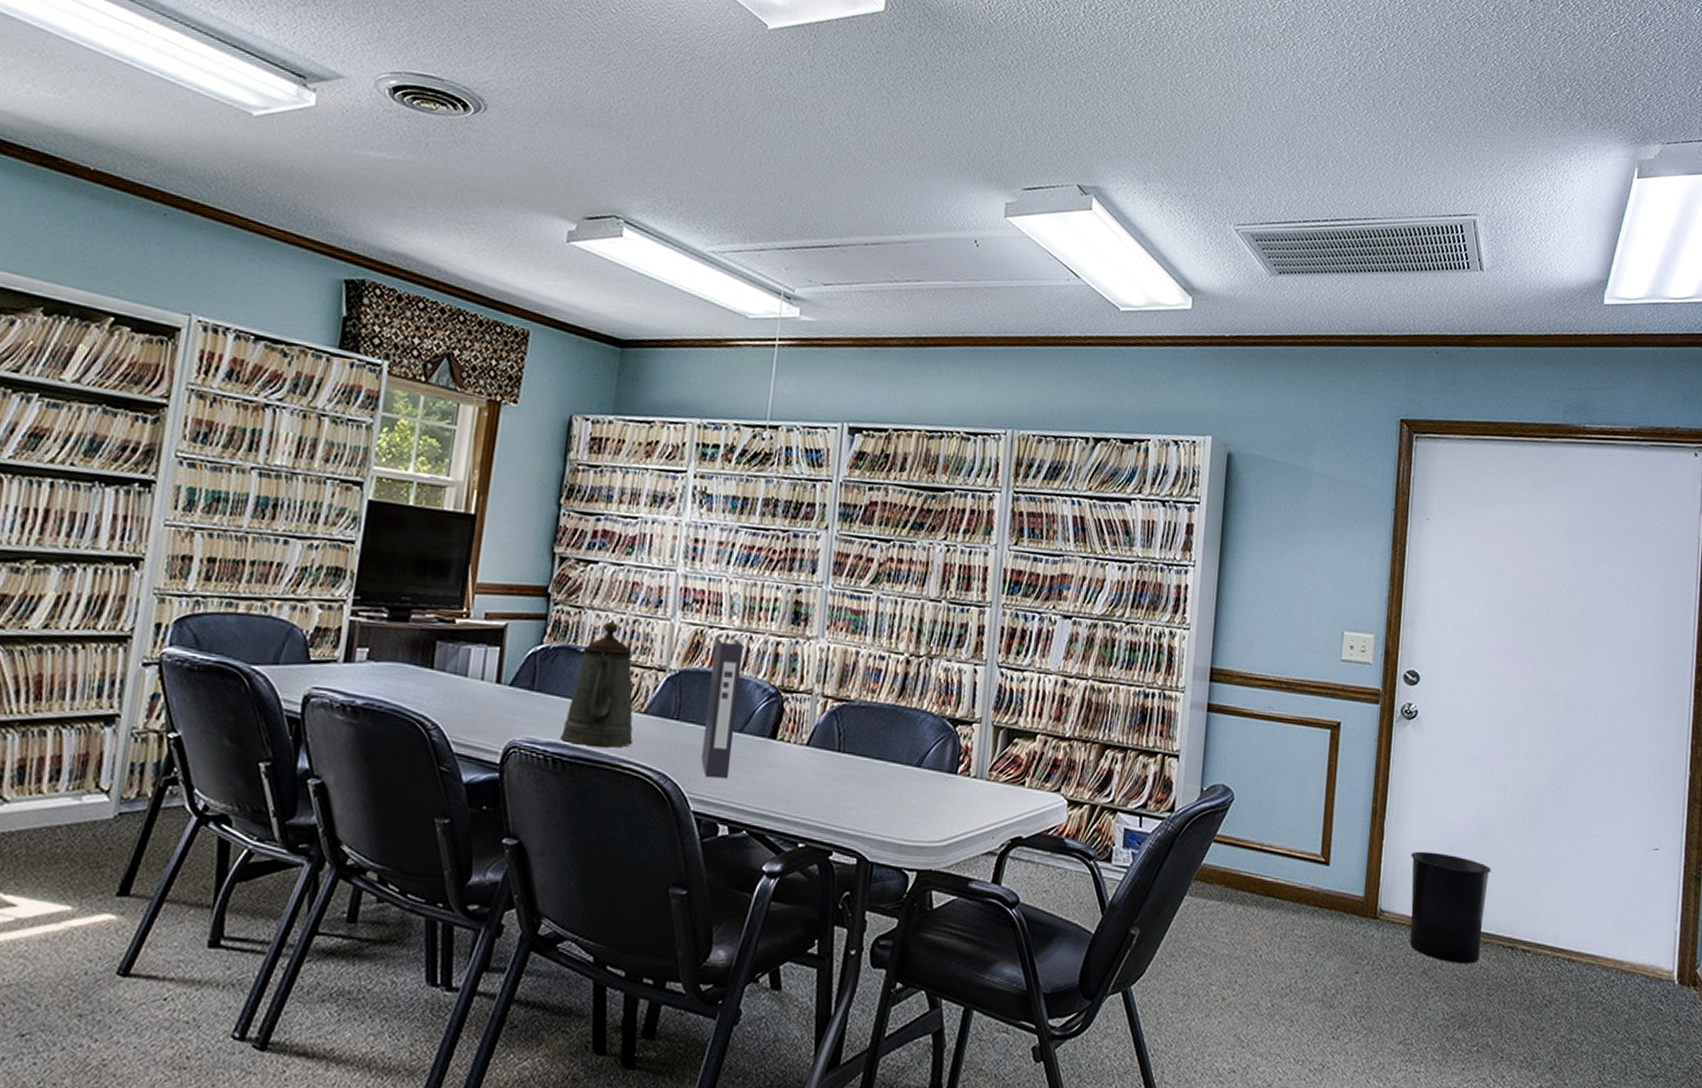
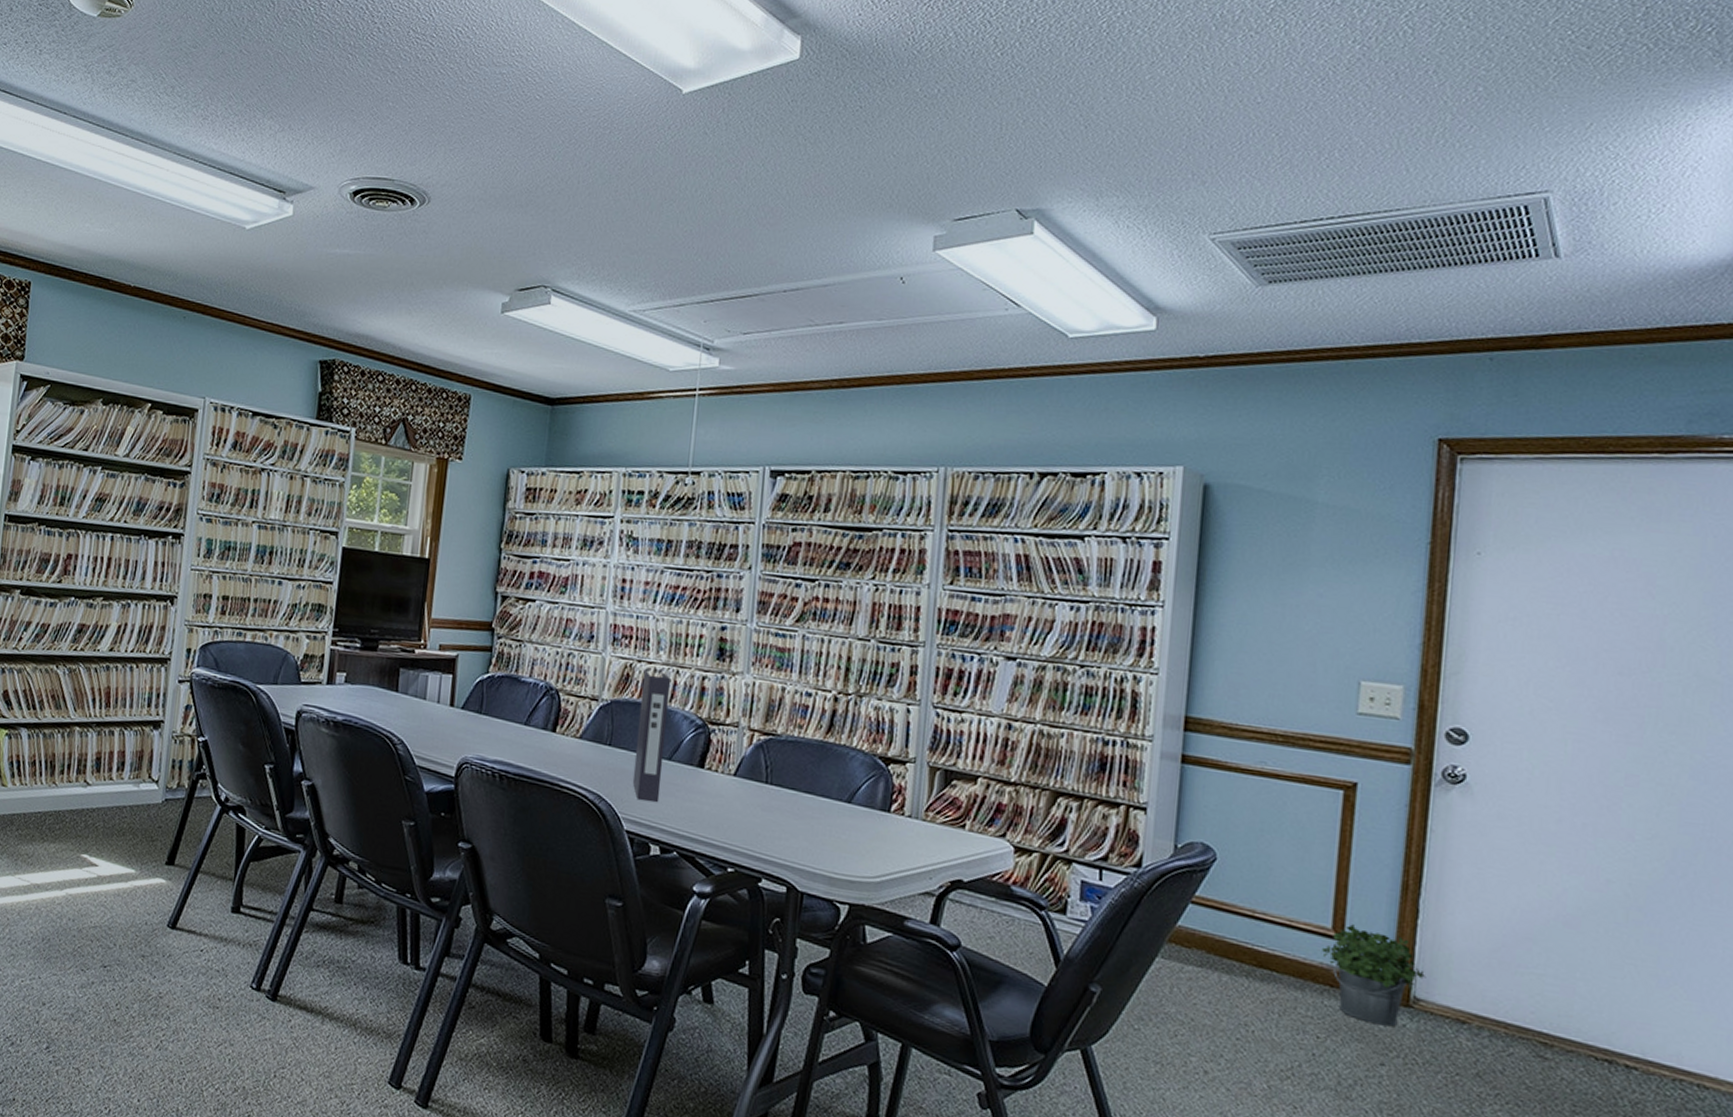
coffee pot: present [559,621,634,748] -> none [505,653,571,768]
potted plant: none [1314,849,1389,938] -> present [1322,924,1426,1027]
waste bin: present [1410,851,1492,964] -> none [1457,935,1578,1073]

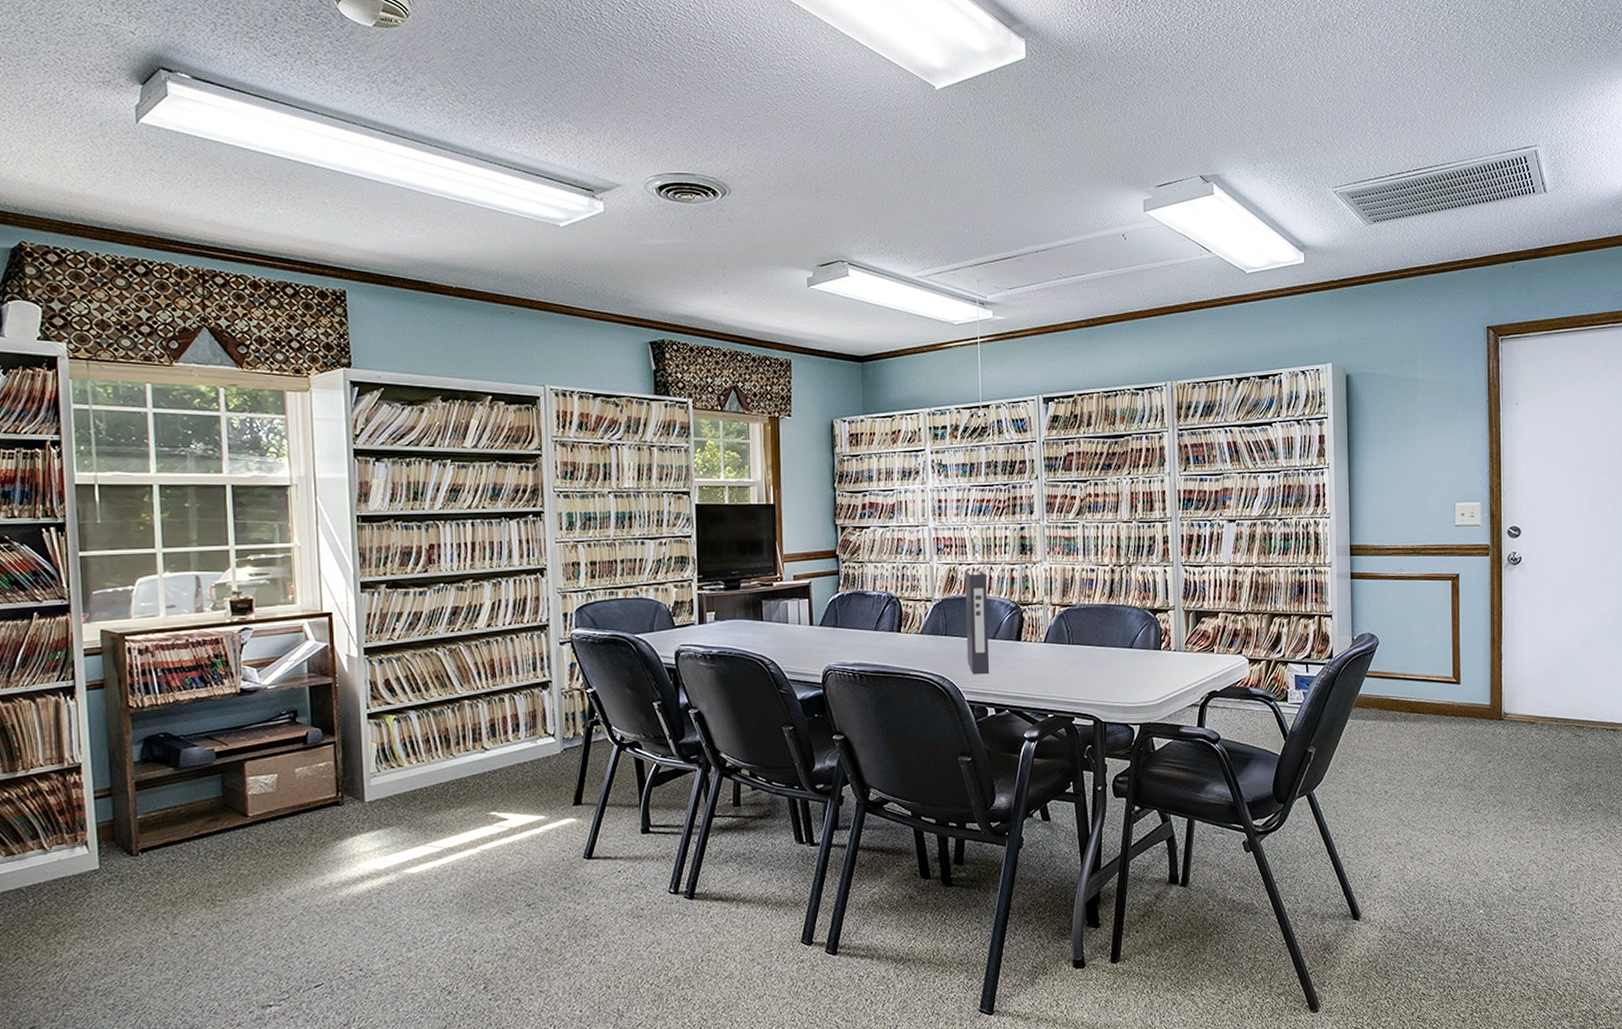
potted plant: present [1322,924,1426,1027] -> none [1448,671,1510,736]

